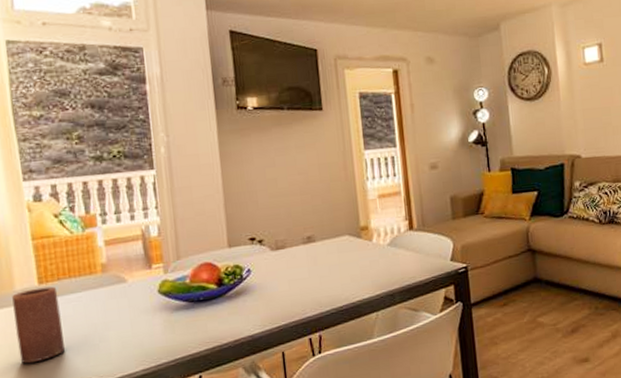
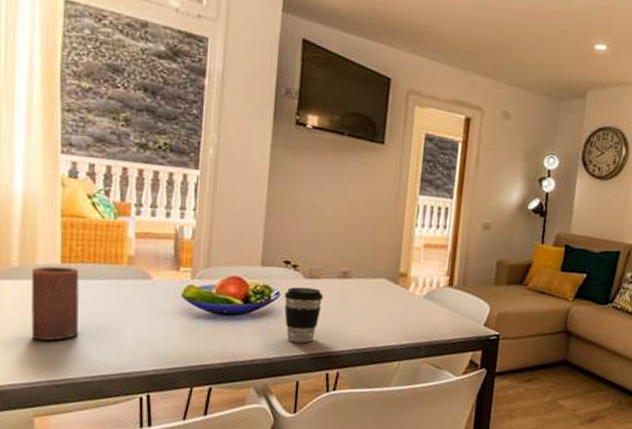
coffee cup: none [255,258,293,315] -> present [284,286,324,343]

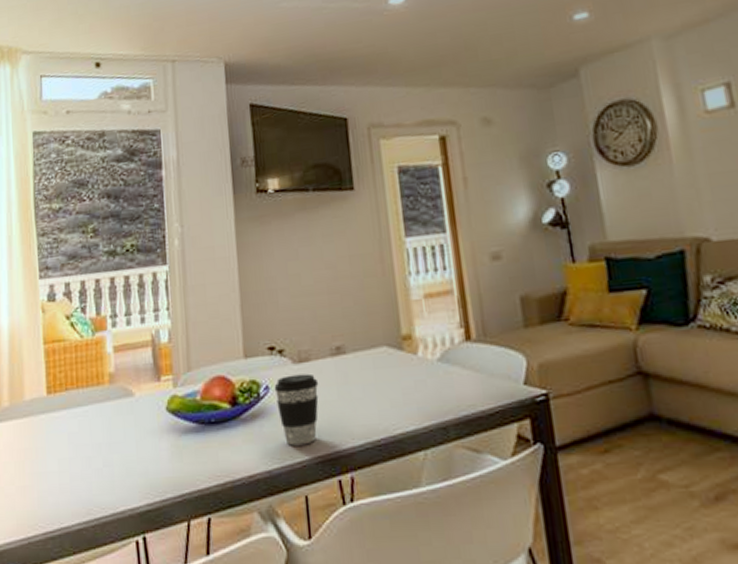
candle: present [31,266,79,341] -> none [21,397,69,487]

